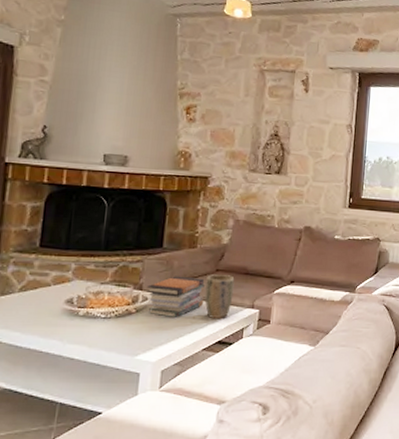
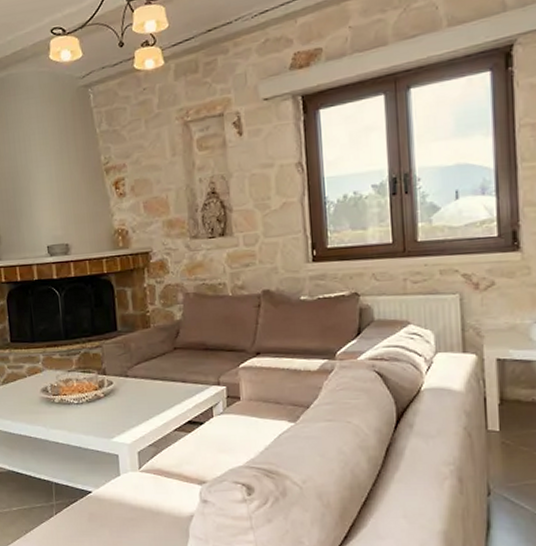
book stack: present [147,276,206,319] -> none [110,357,166,401]
plant pot: present [204,274,235,318] -> none [165,352,196,398]

